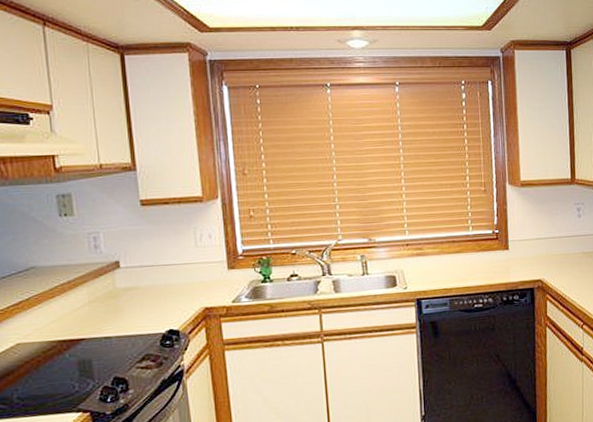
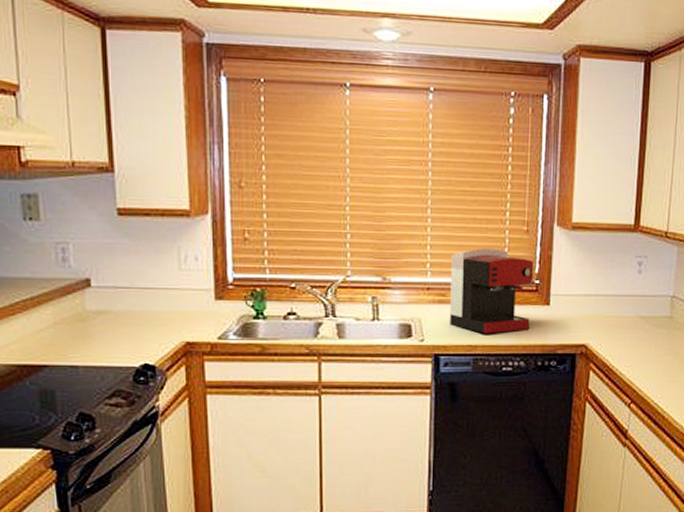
coffee maker: none [424,207,494,278] -> present [450,248,534,334]

